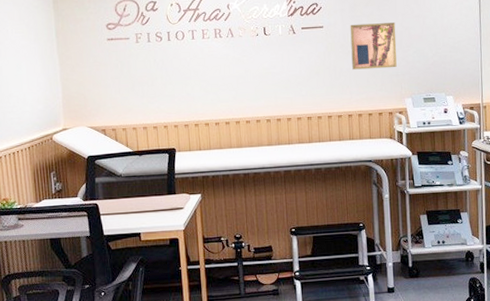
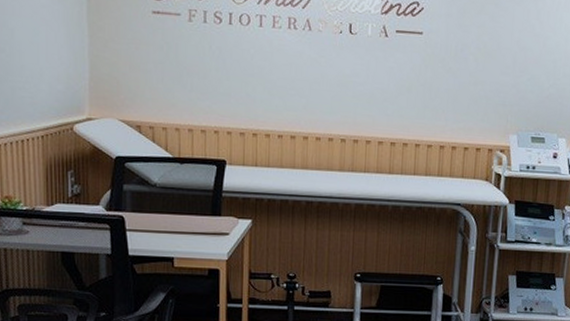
wall art: present [350,22,397,70] -> none [451,35,510,96]

